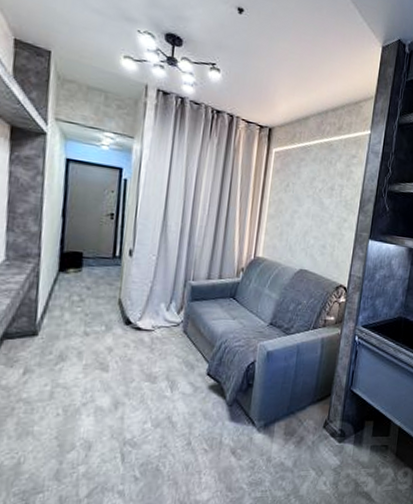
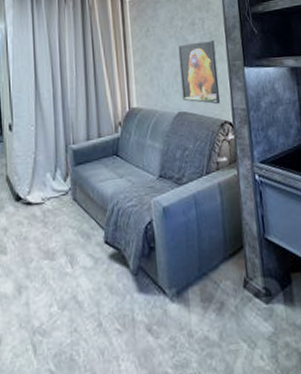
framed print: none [307,206,348,269] -> present [177,40,221,105]

